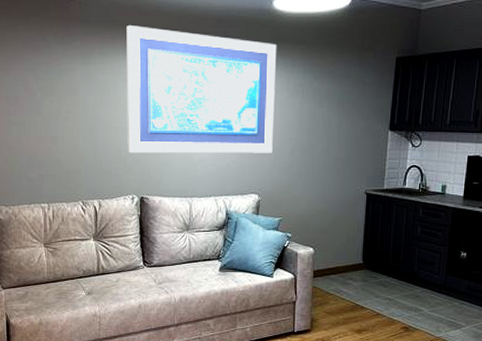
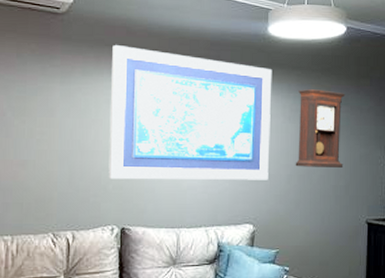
pendulum clock: none [298,63,349,140] -> present [295,89,345,168]

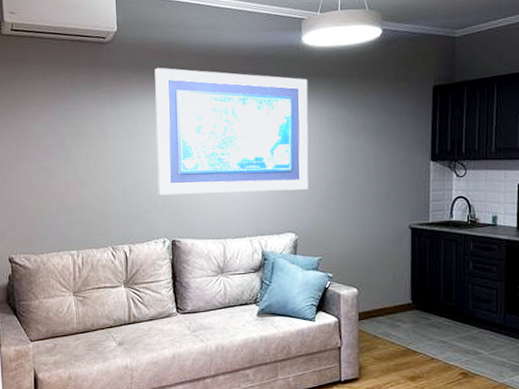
pendulum clock: present [295,89,345,168] -> none [334,96,384,175]

